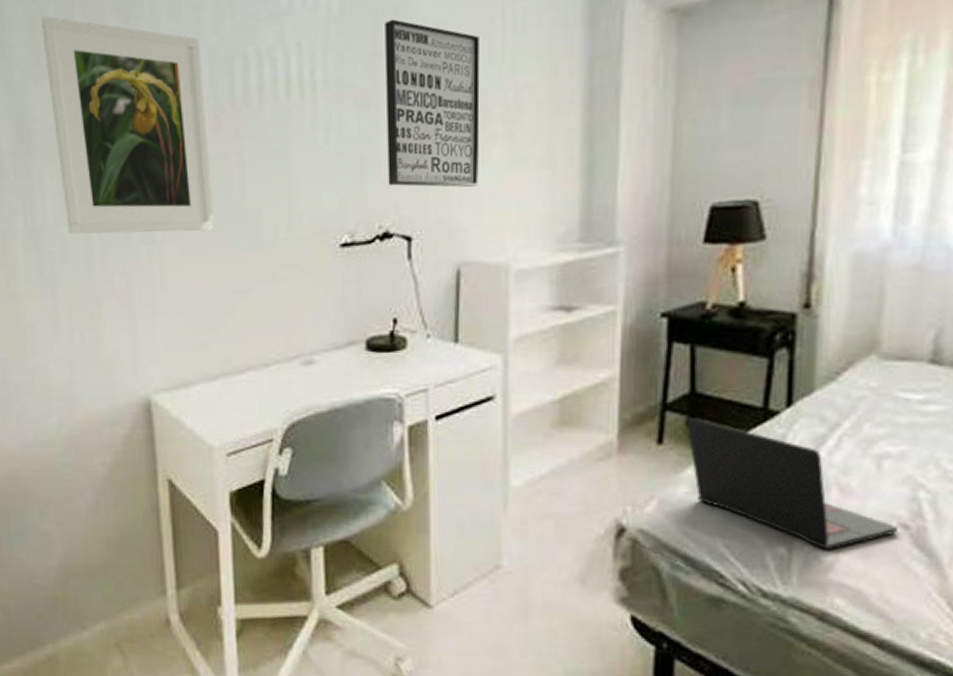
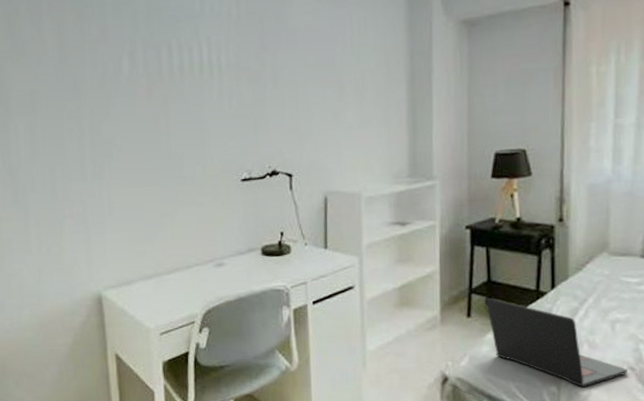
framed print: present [41,16,215,234] -> none [16,13,149,173]
wall art: present [385,19,480,188] -> none [269,22,338,140]

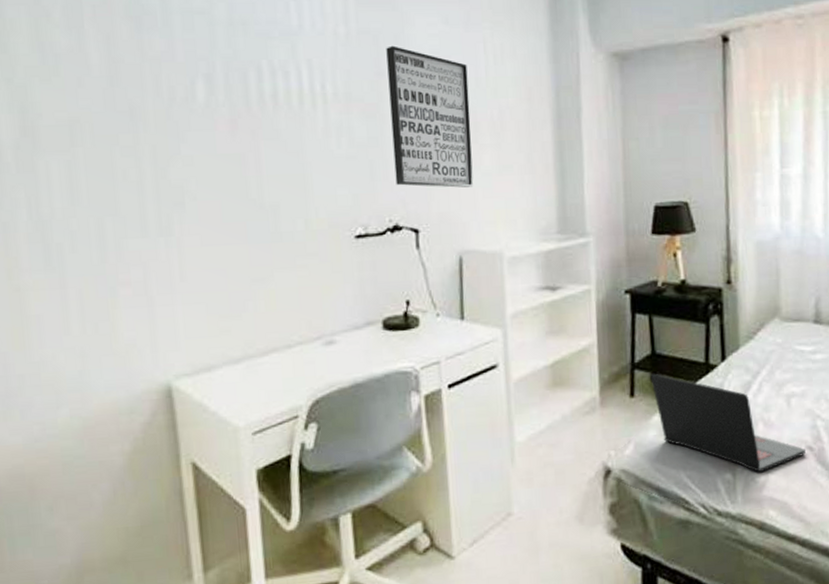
wall art: none [269,22,338,140] -> present [386,45,474,188]

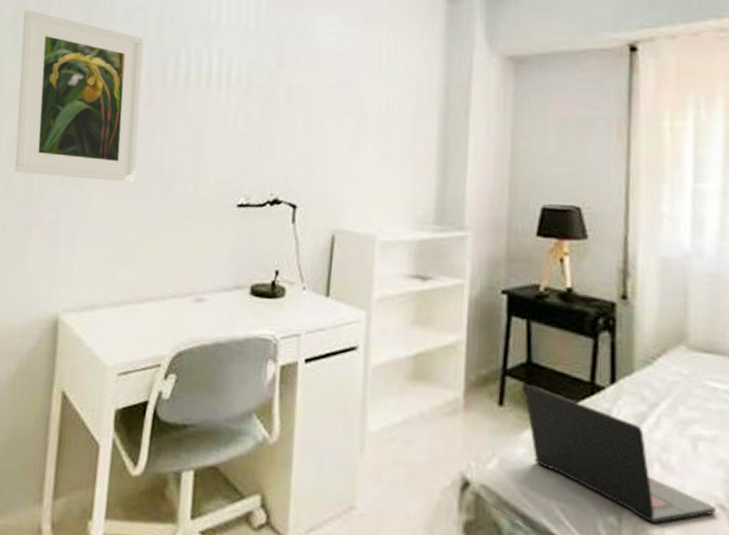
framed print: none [46,19,234,227] -> present [14,10,144,183]
wall art: present [386,45,474,188] -> none [281,41,361,171]

